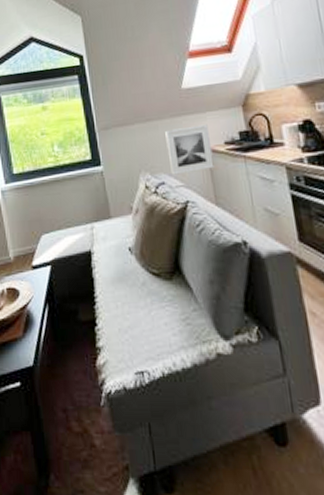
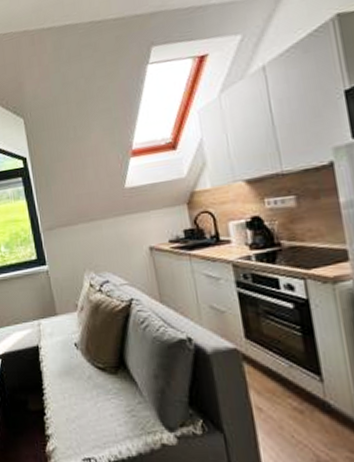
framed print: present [165,124,215,175] -> none [109,223,159,274]

